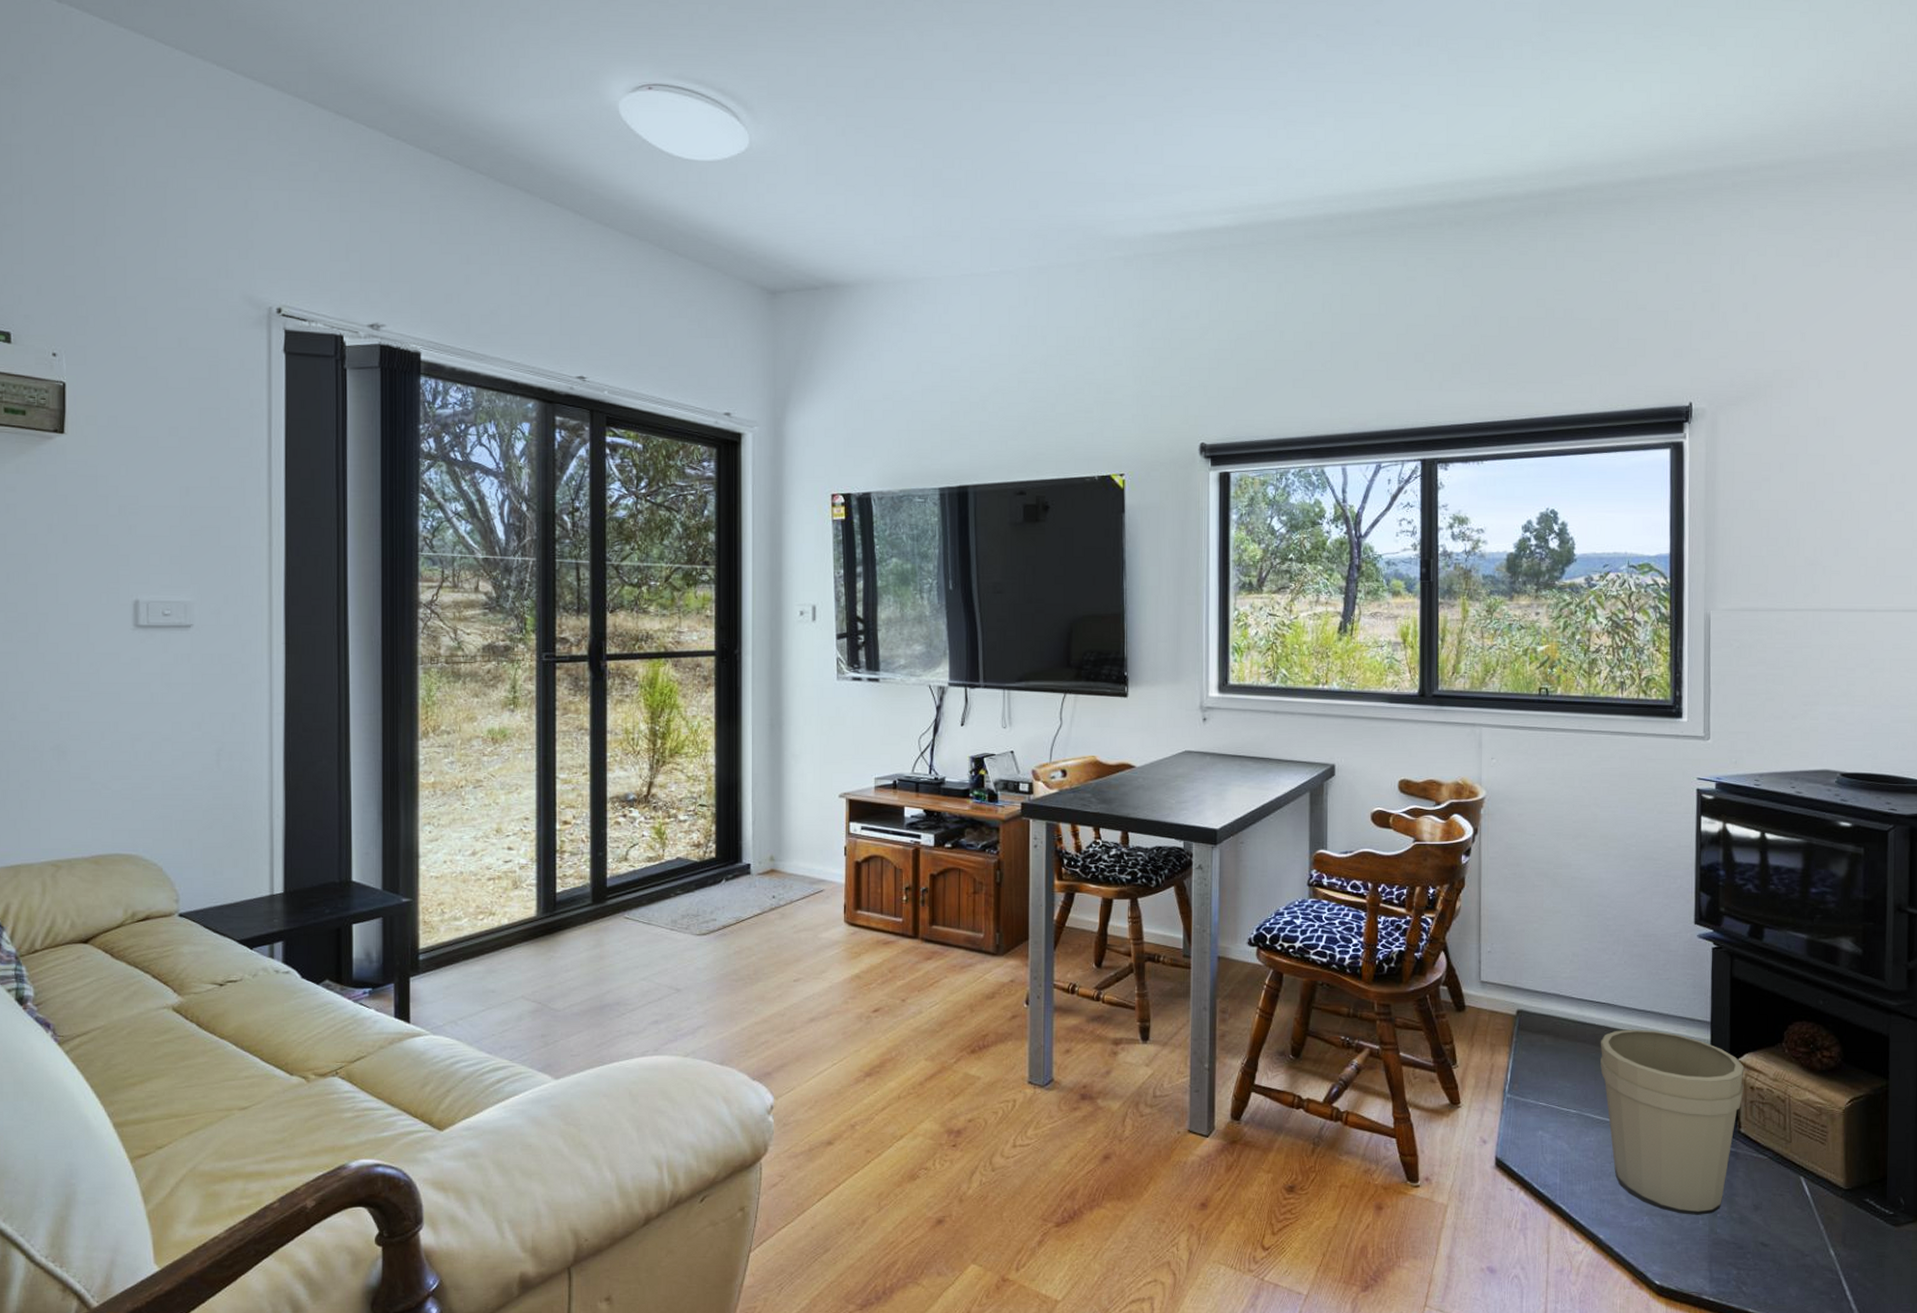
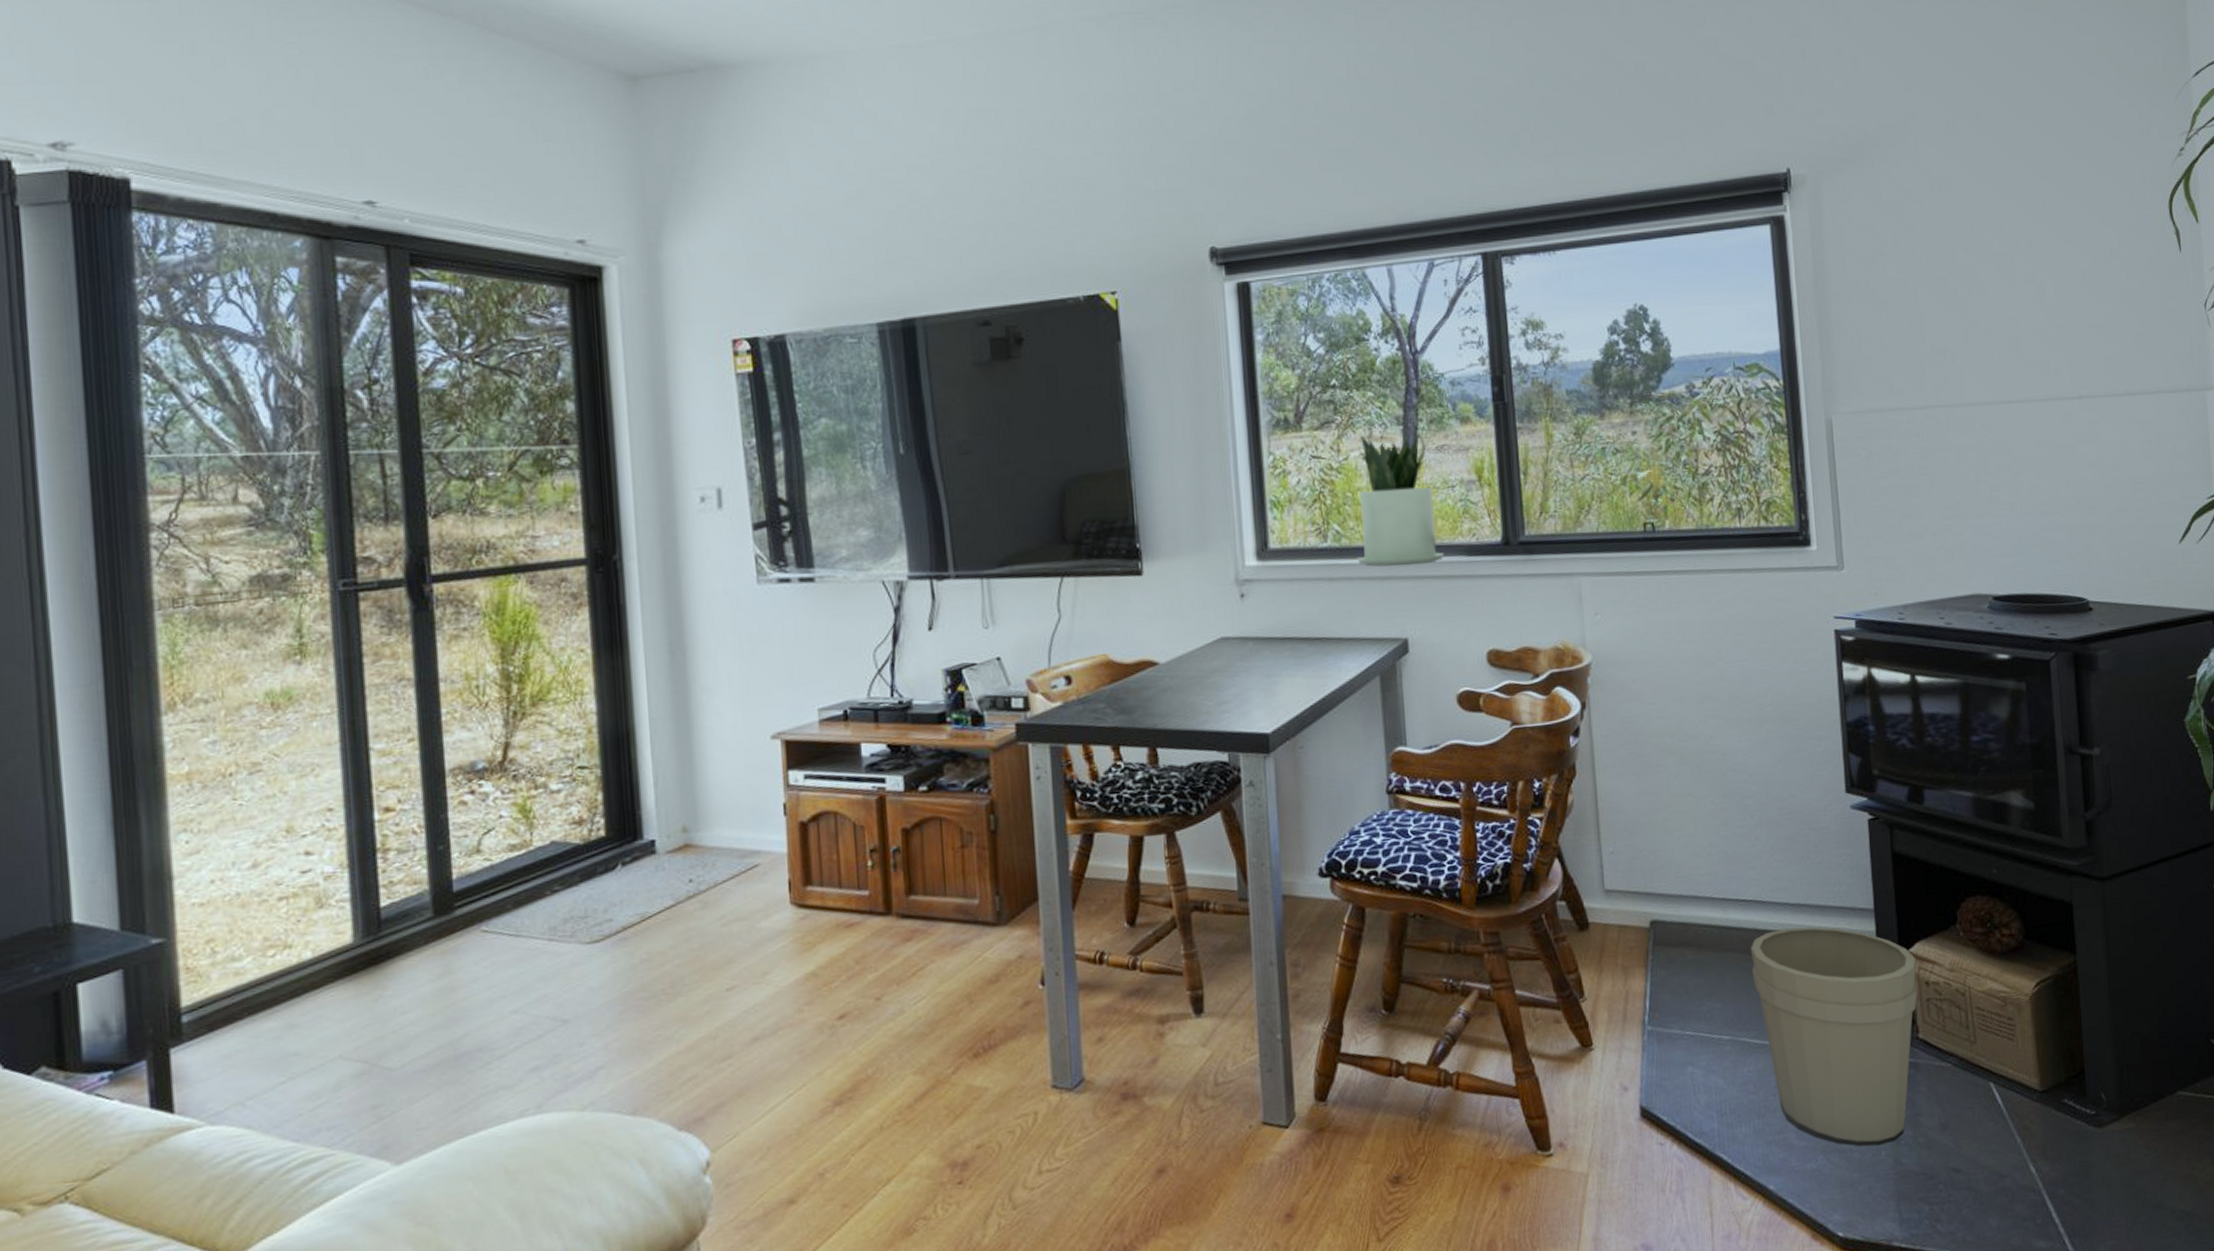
planter: none [1299,600,1370,707] -> present [1357,431,1444,567]

